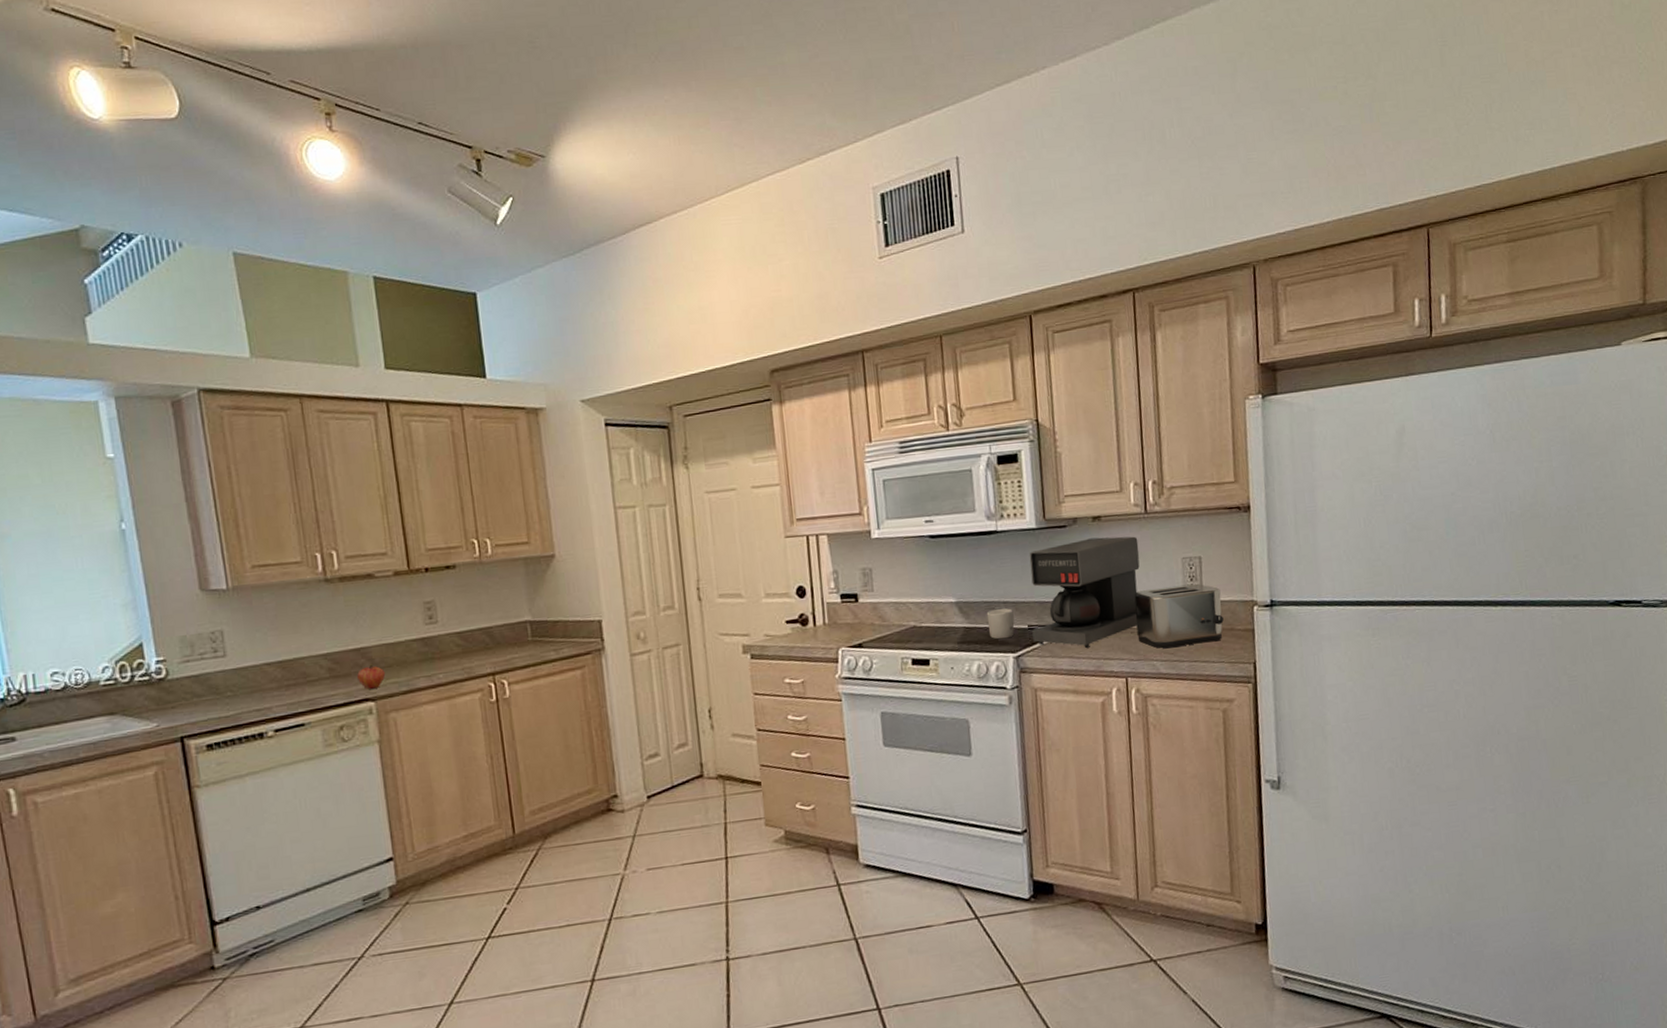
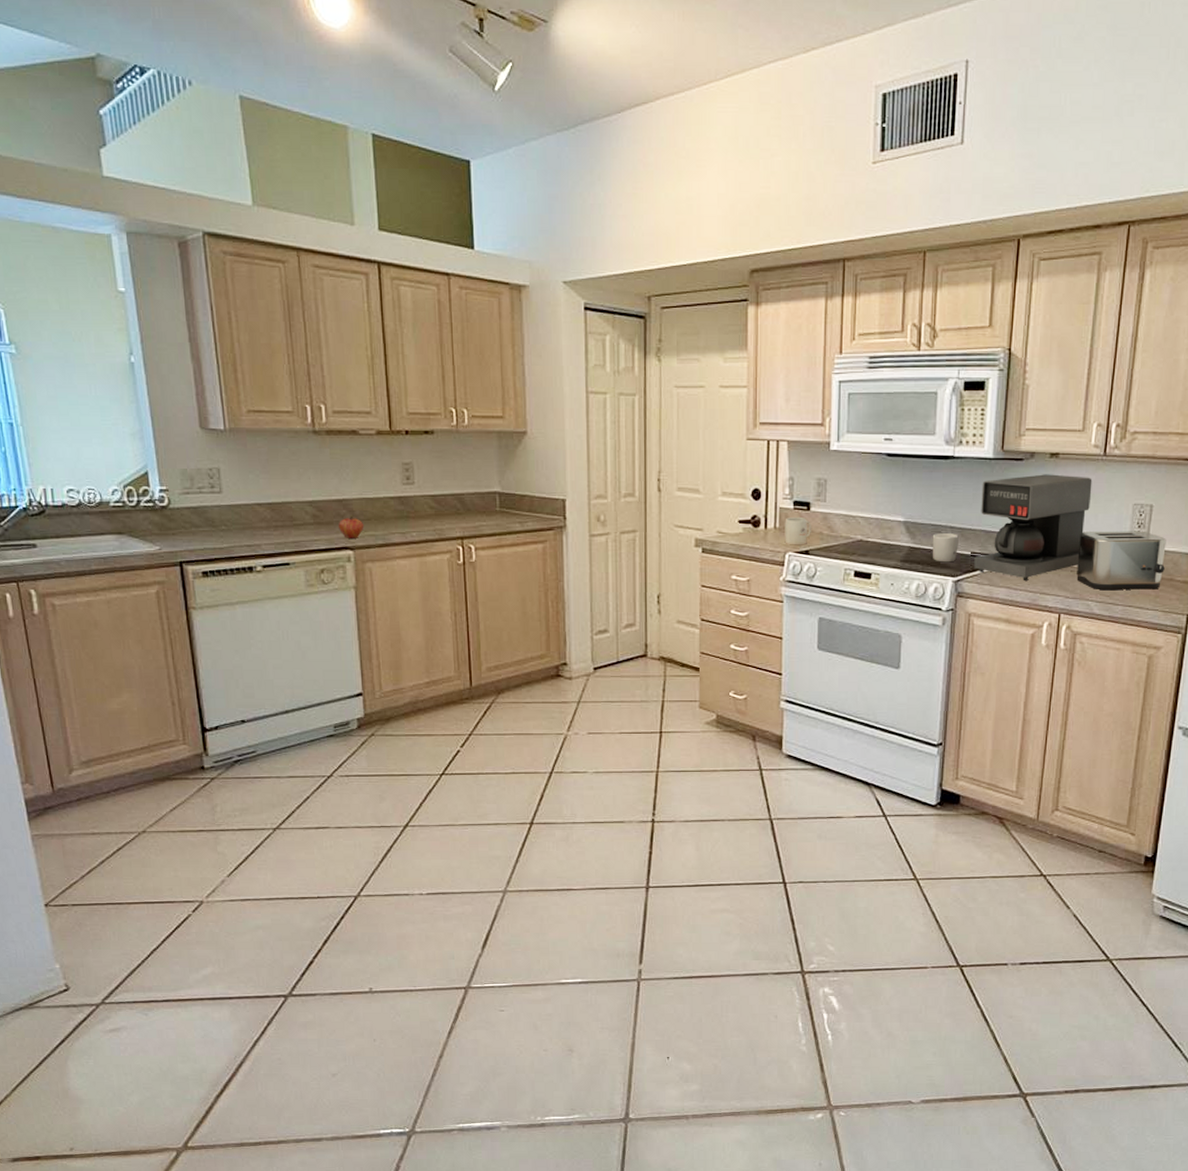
mug: none [833,610,862,641] -> present [785,518,811,545]

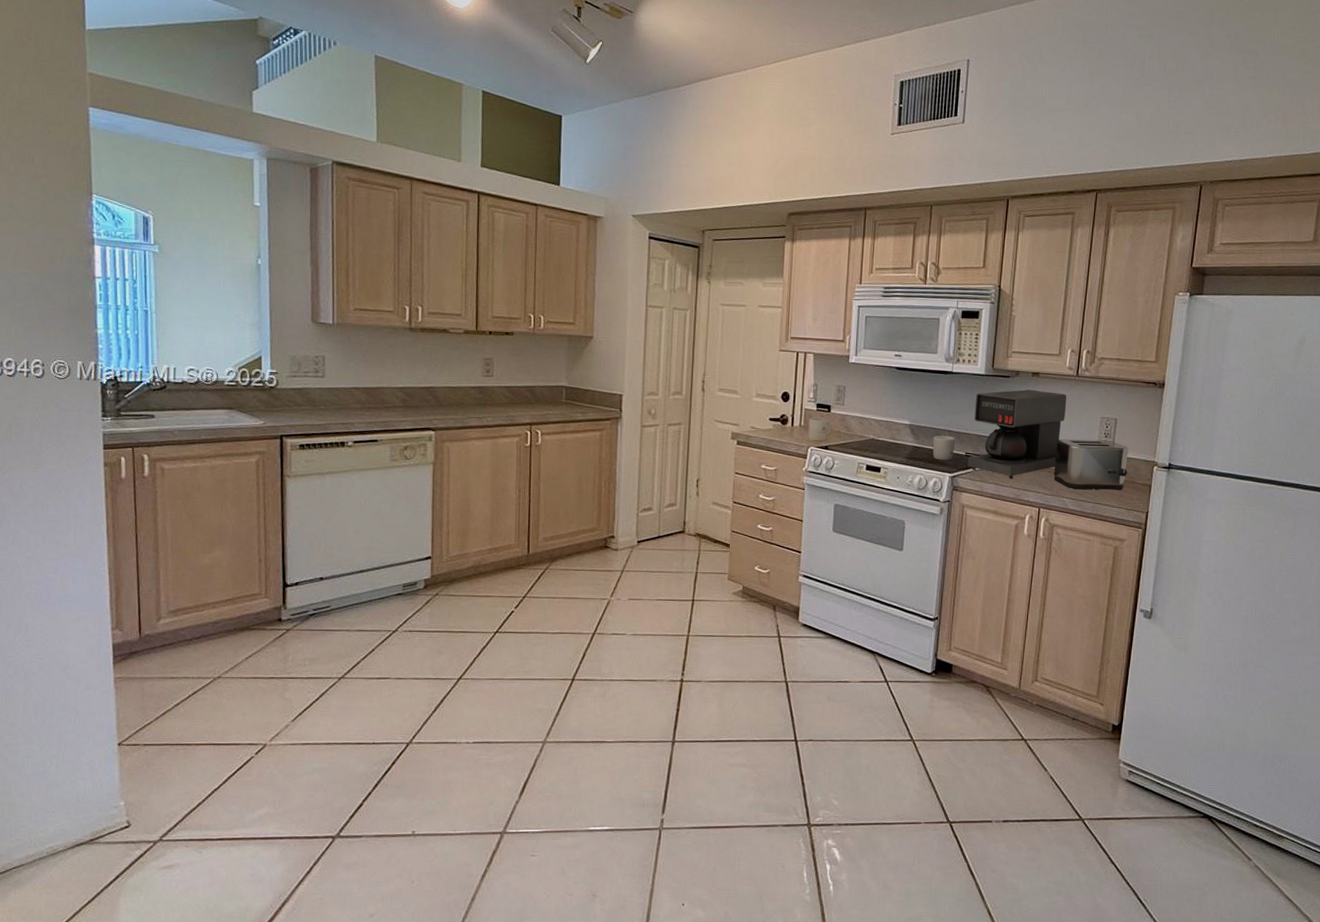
fruit: present [338,516,364,538] -> none [423,401,446,421]

